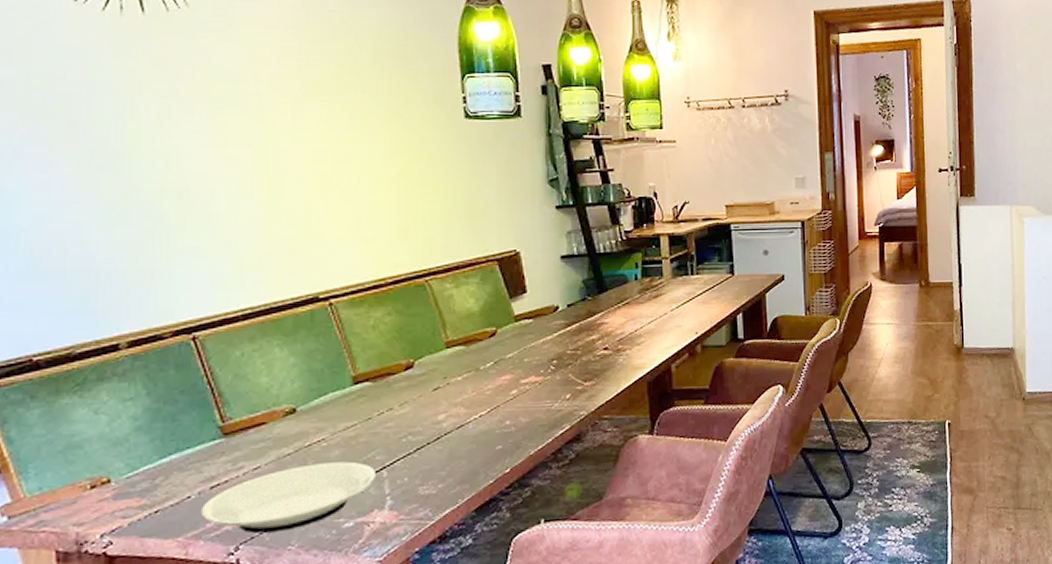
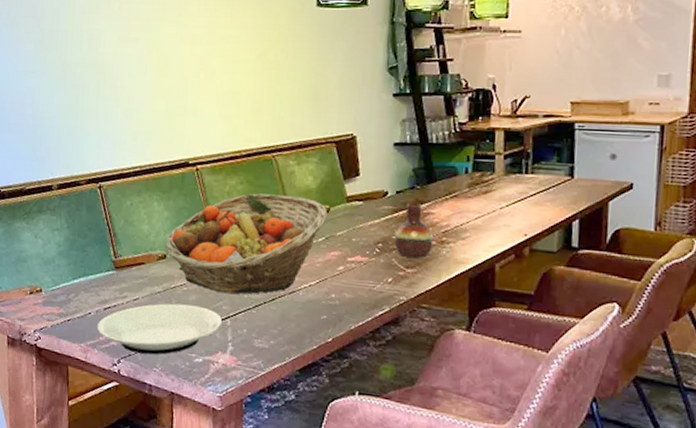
fruit basket: none [293,321,494,442] -> present [165,193,327,295]
vase: none [569,314,610,370] -> present [394,202,434,258]

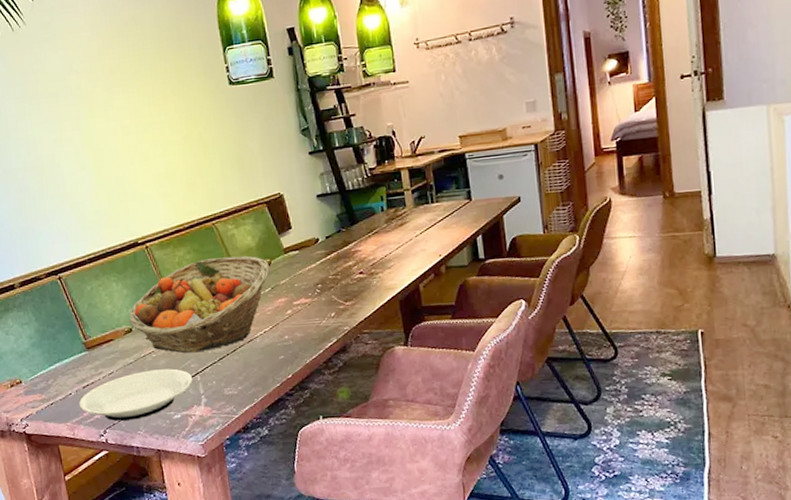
vase: present [394,202,434,258] -> none [330,243,365,292]

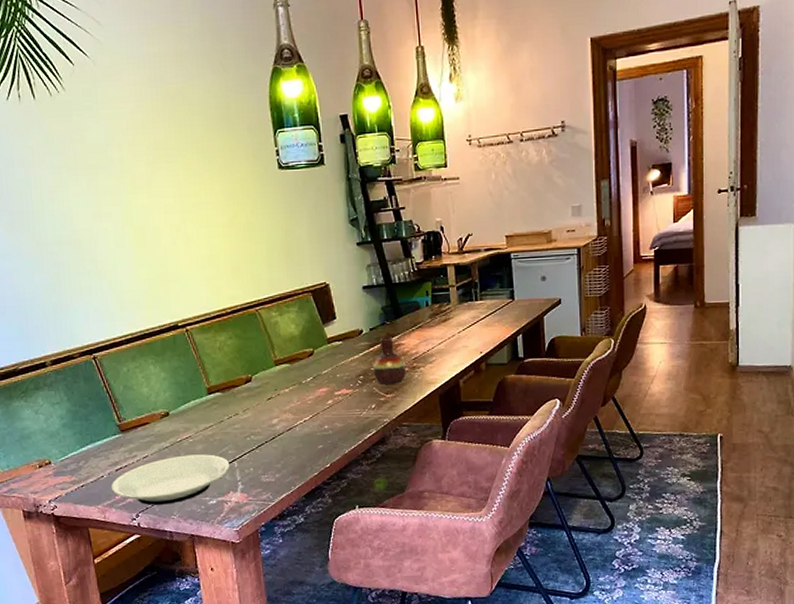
fruit basket: present [129,256,270,353] -> none [166,344,312,439]
vase: none [330,243,365,292] -> present [373,336,406,384]

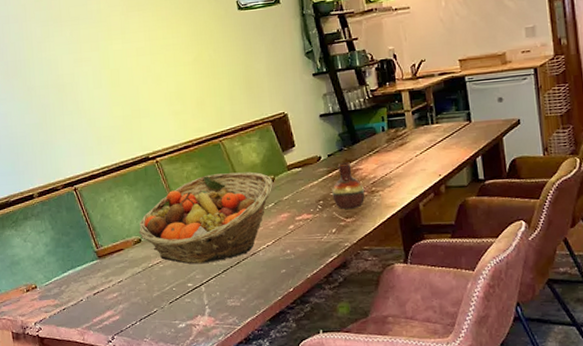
plate: present [112,454,229,505] -> none [90,279,197,328]
fruit basket: none [166,344,312,439] -> present [139,172,273,264]

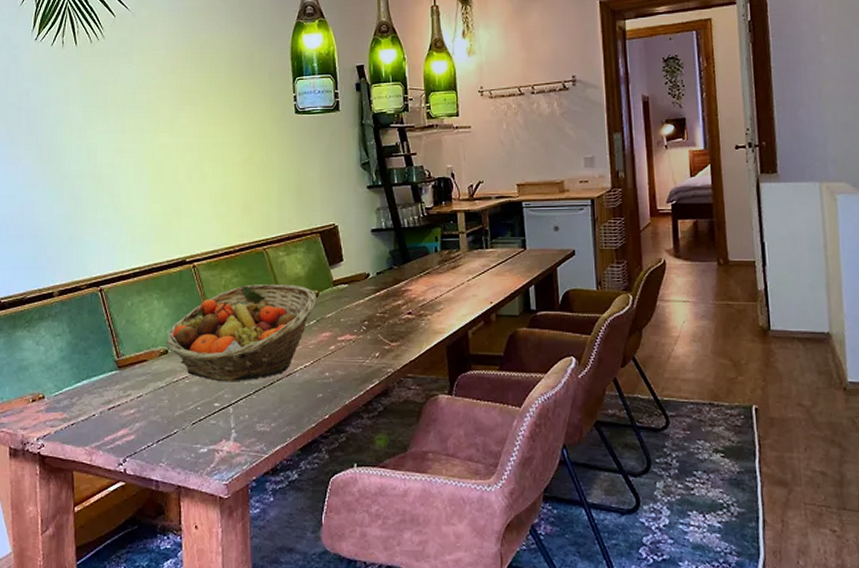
vase: present [332,162,365,209] -> none [378,282,413,332]

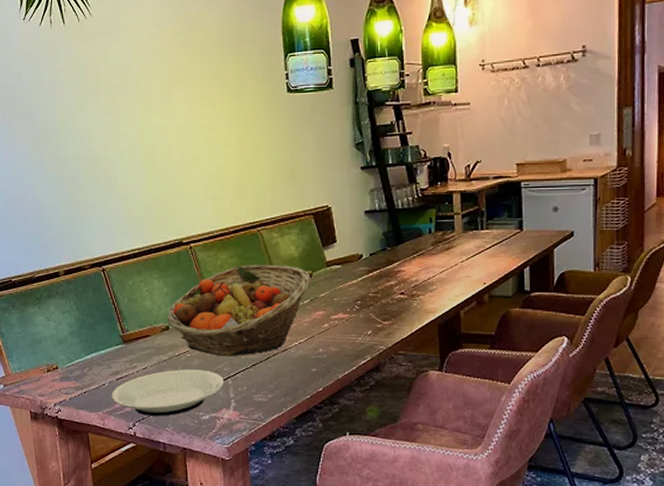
plate: none [102,397,224,450] -> present [112,369,223,416]

